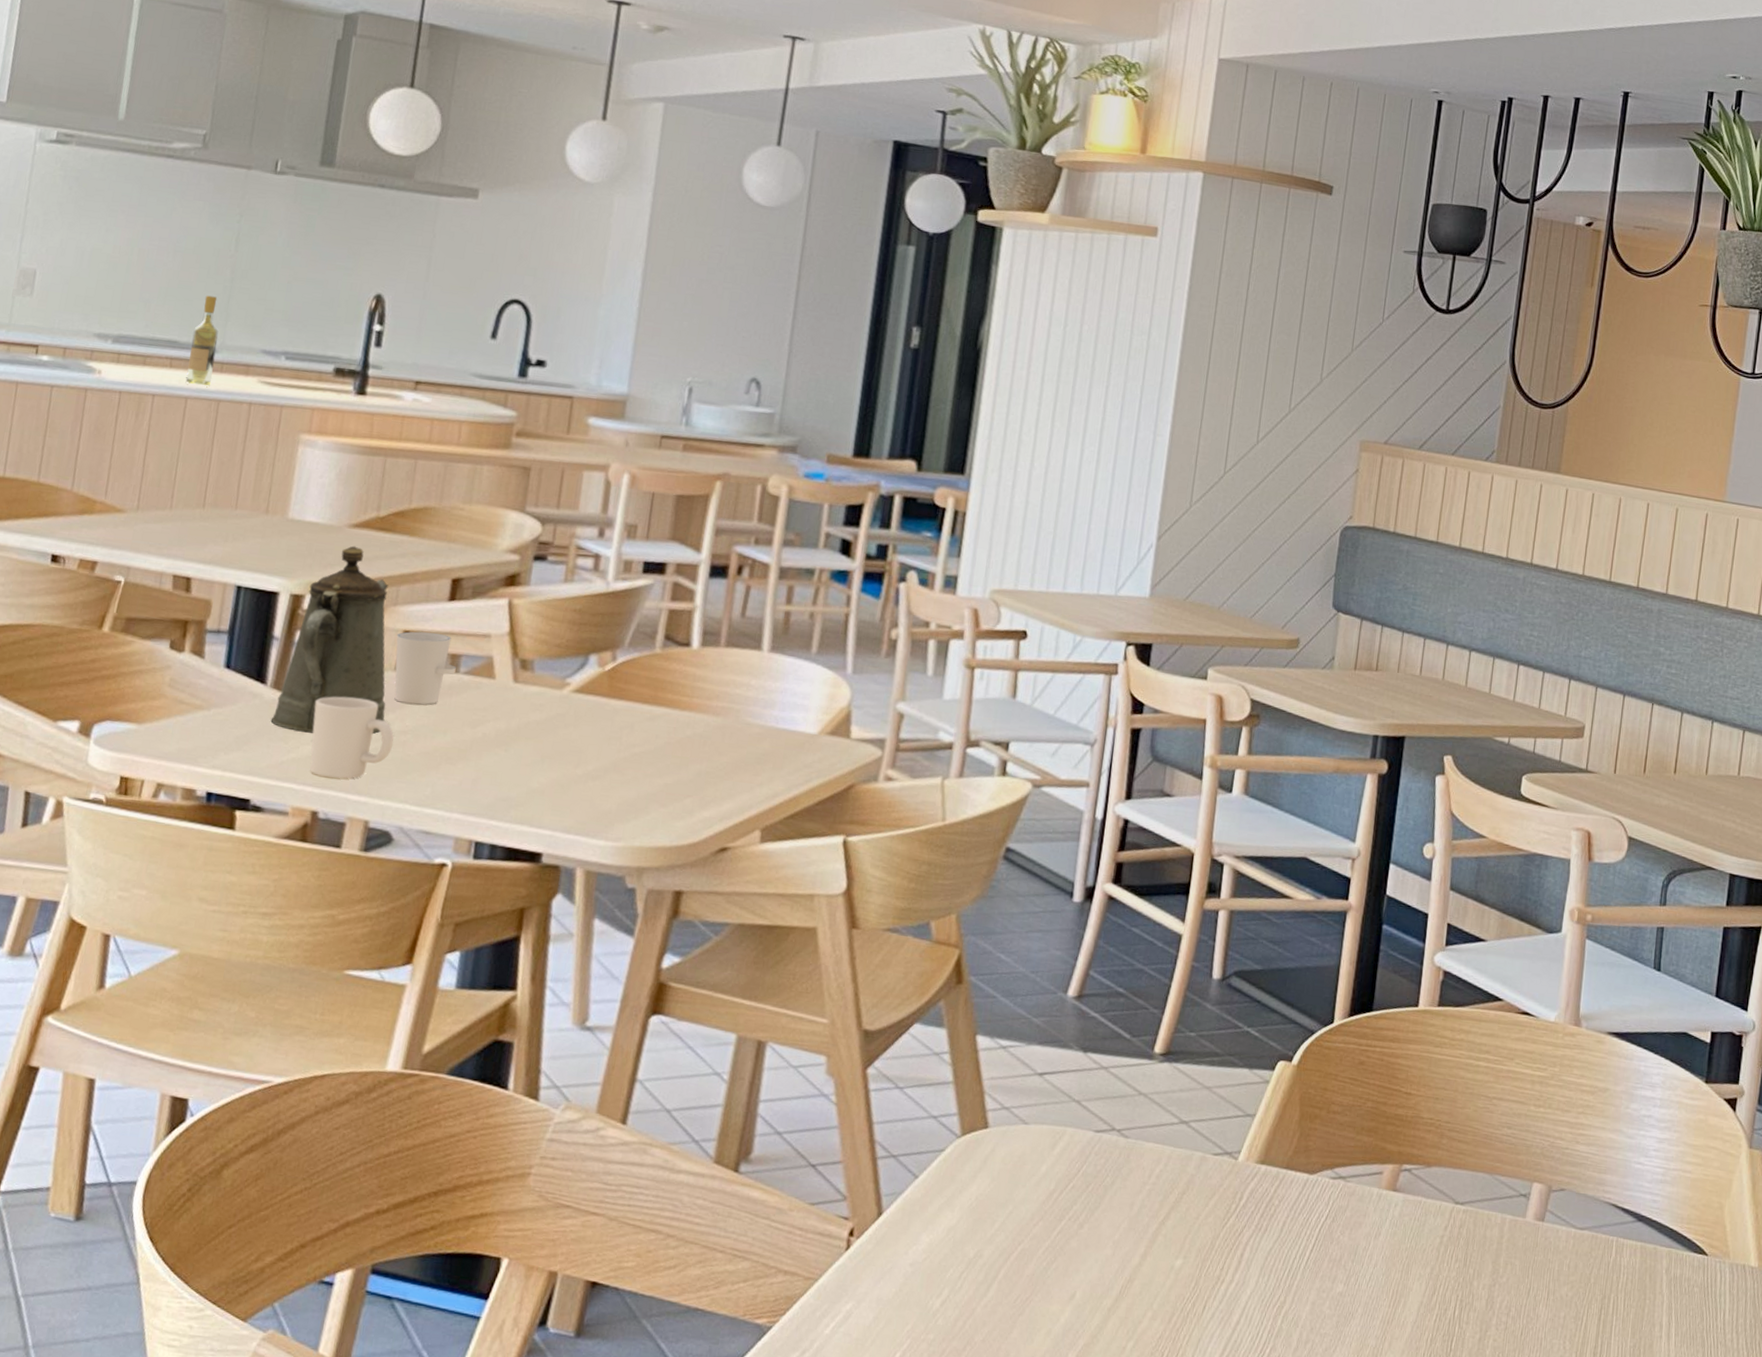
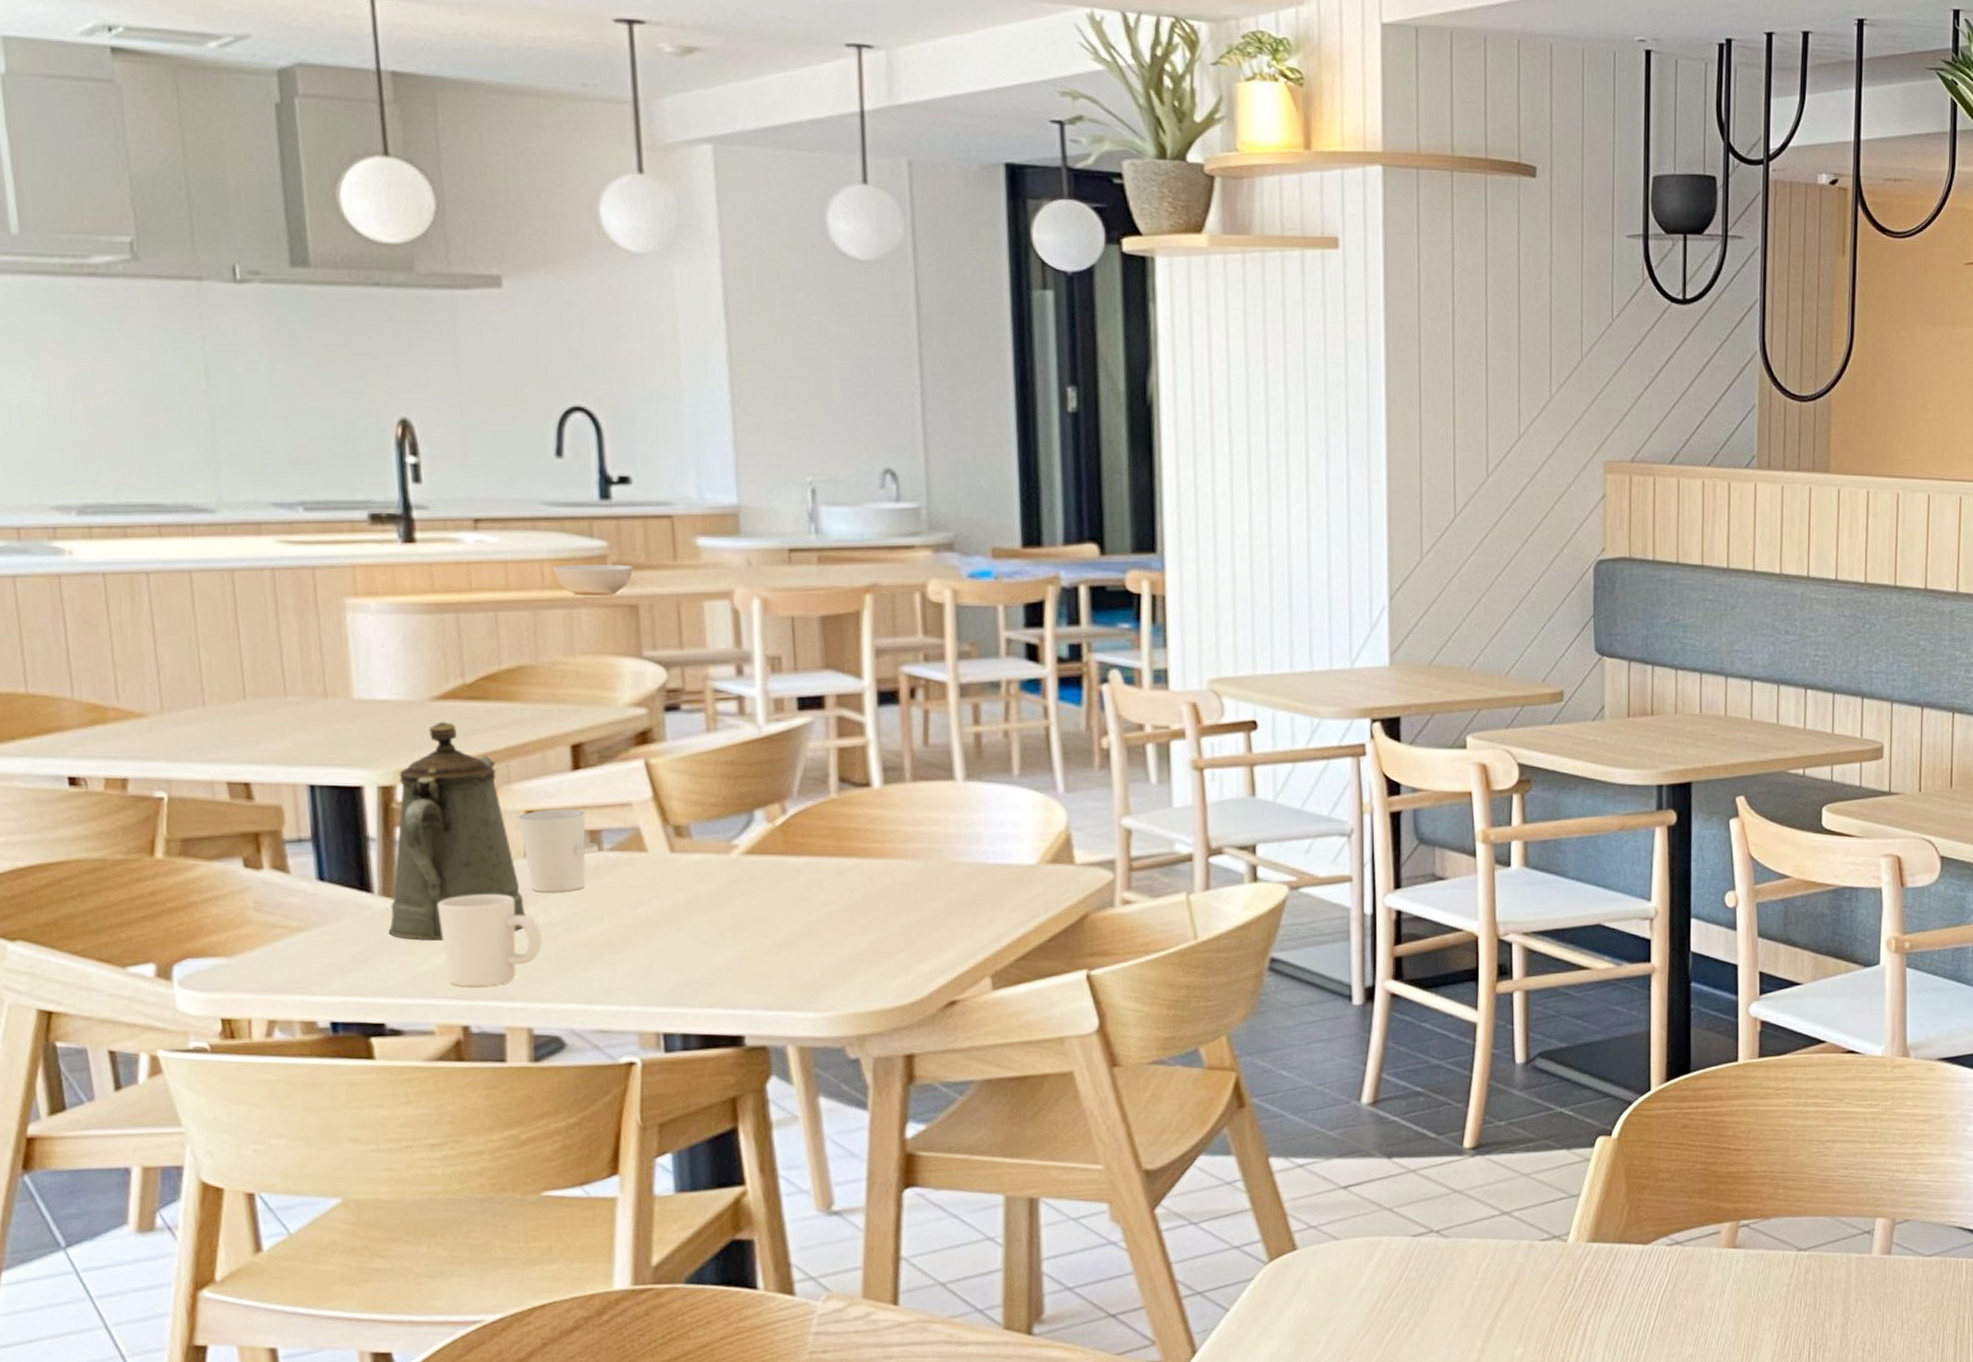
bottle: present [185,295,219,388] -> none [178,444,218,556]
bowl: none [469,427,533,457] -> present [553,564,634,597]

